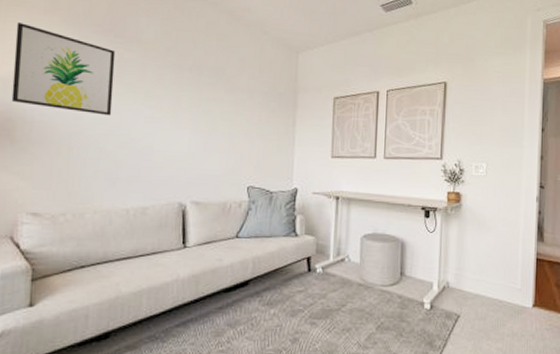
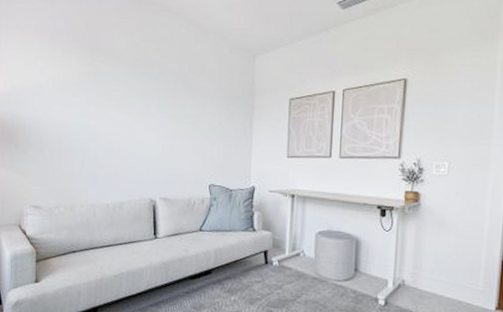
wall art: present [11,22,116,116] -> none [14,43,93,122]

